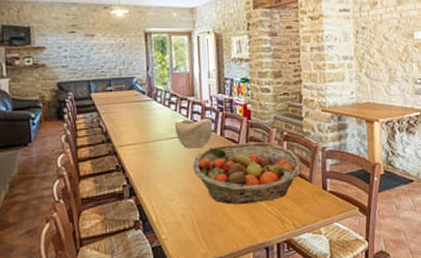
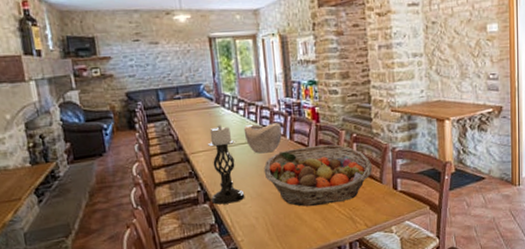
candle holder: none [136,118,172,200] -> present [207,125,245,205]

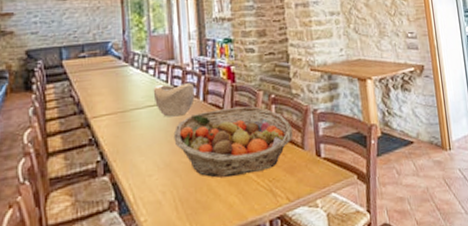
candle holder: present [207,125,245,205] -> none [111,85,151,177]

